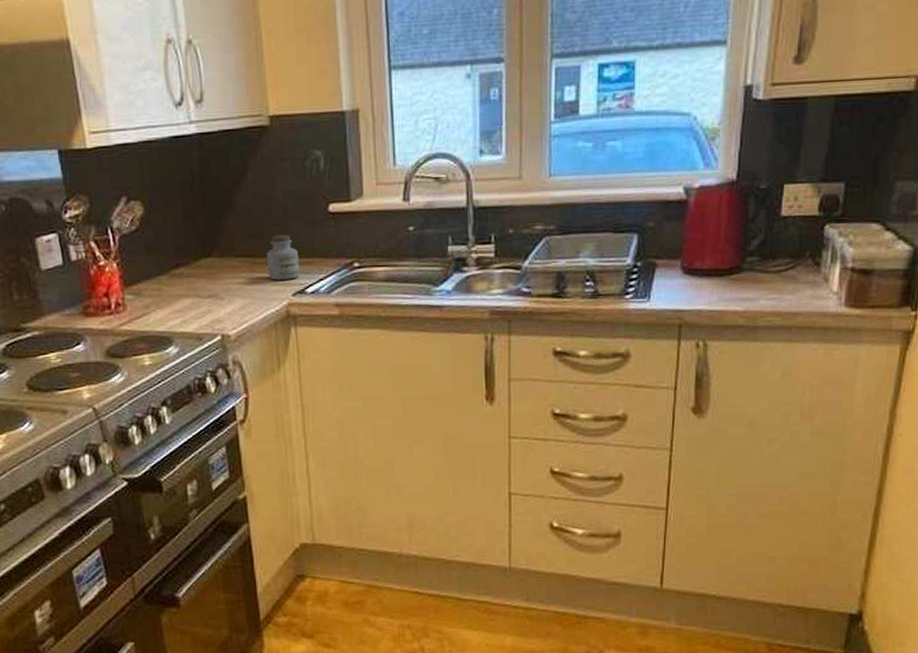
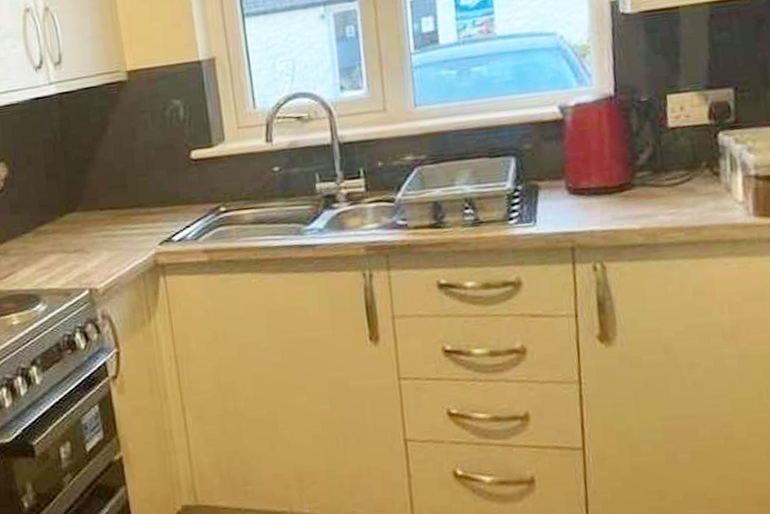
jar: present [266,234,300,280] -> none [130,184,166,231]

